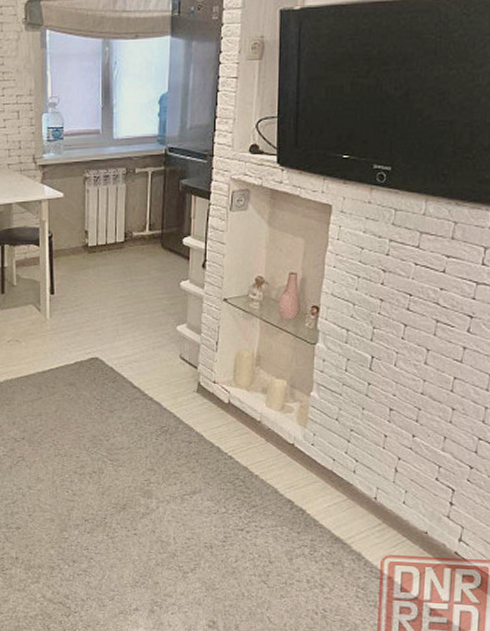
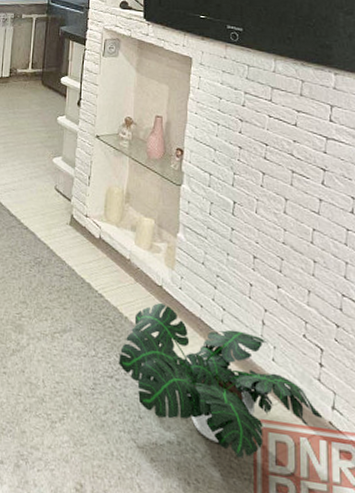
potted plant: none [249,459,450,589] -> present [118,302,323,459]

